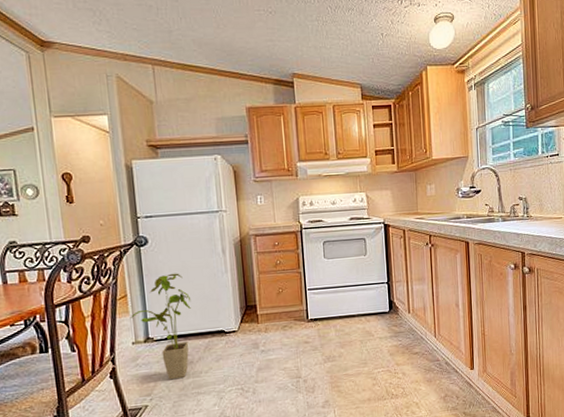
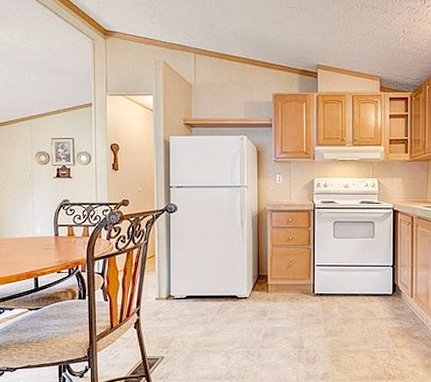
house plant: present [130,273,192,380] -> none [156,239,210,336]

